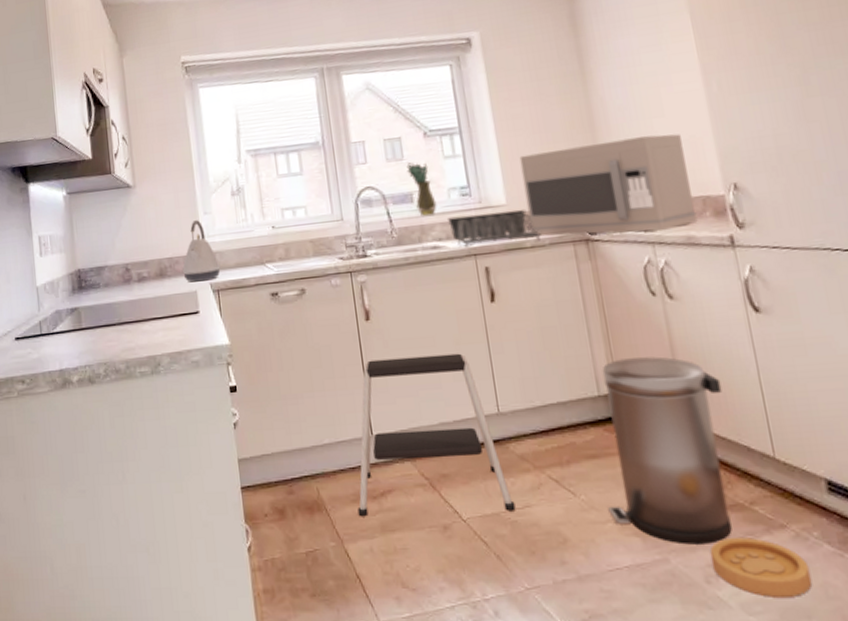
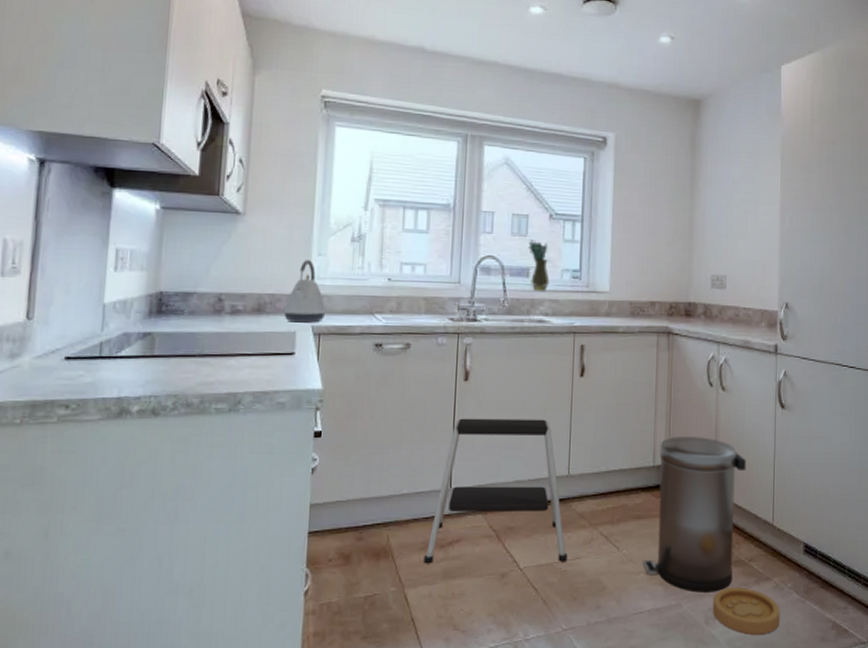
dish rack: present [446,209,542,248] -> none [555,295,634,328]
microwave: present [519,134,698,237] -> none [625,251,755,334]

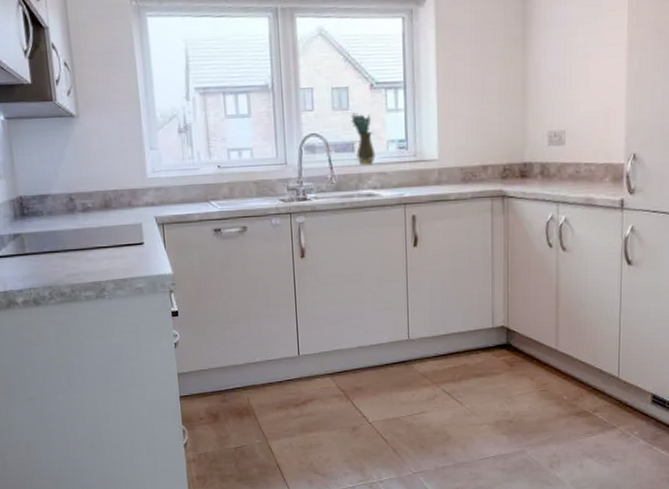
kettle: present [282,260,326,323] -> none [127,155,166,215]
step stool: present [424,418,568,564] -> none [282,289,413,420]
pedal bin: present [643,437,747,593] -> none [486,297,590,441]
pet bowl: present [712,587,780,635] -> none [557,435,626,477]

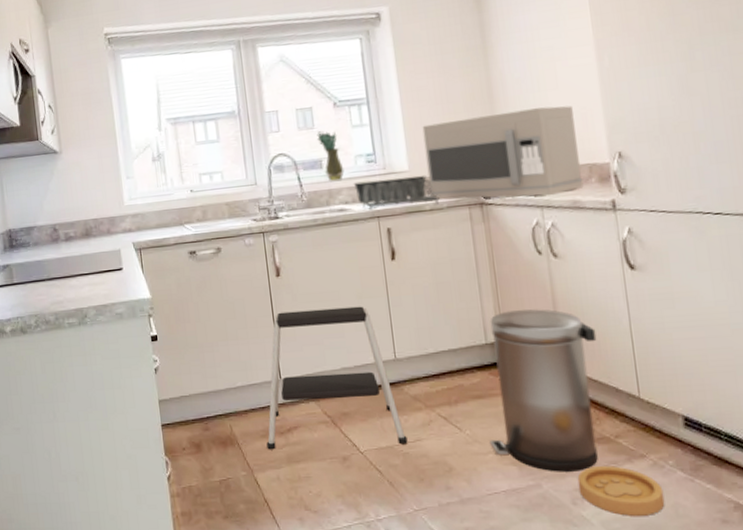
step stool: none [282,289,413,420] -> present [266,306,408,450]
dish rack: none [383,165,466,197] -> present [353,175,441,211]
microwave: none [455,104,598,193] -> present [422,105,584,200]
pedal bin: none [486,297,590,441] -> present [490,309,598,472]
pet bowl: none [557,435,626,477] -> present [577,466,665,516]

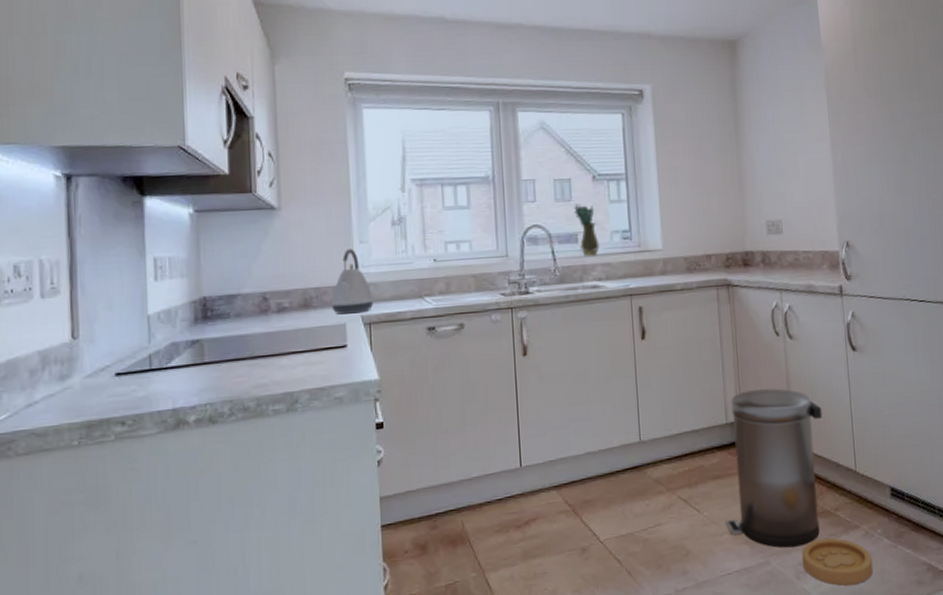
kettle: none [106,184,142,242] -> present [330,249,374,315]
step stool: present [266,306,408,450] -> none [501,387,648,546]
dish rack: present [353,175,441,211] -> none [607,254,691,288]
microwave: present [422,105,584,200] -> none [677,195,817,281]

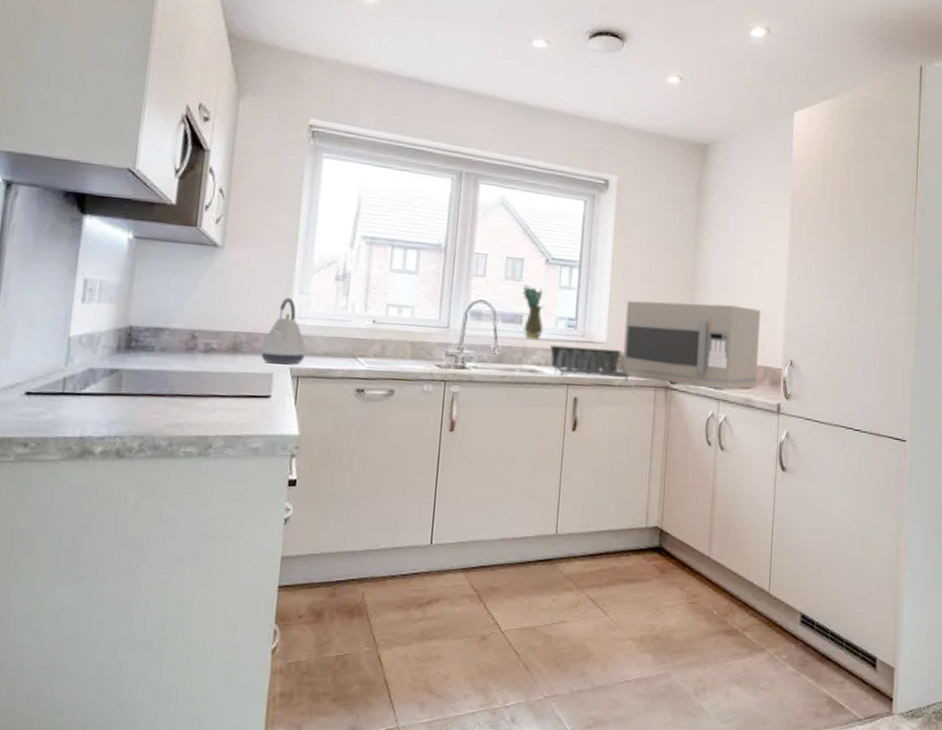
dish rack: none [607,254,691,288] -> present [549,344,631,382]
microwave: none [677,195,817,281] -> present [622,300,760,391]
pedal bin: present [726,388,823,548] -> none [631,497,744,662]
pet bowl: present [801,538,873,586] -> none [703,658,774,708]

